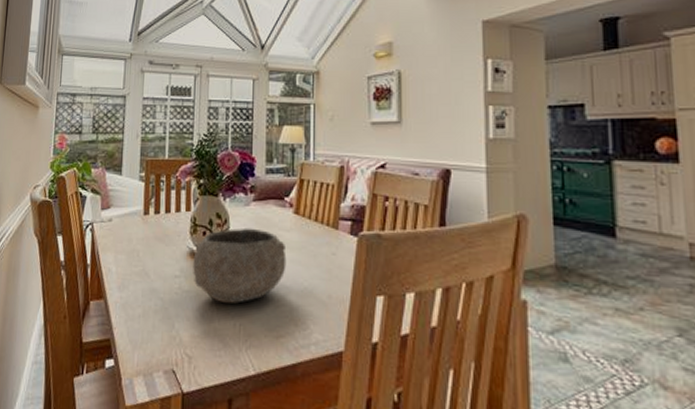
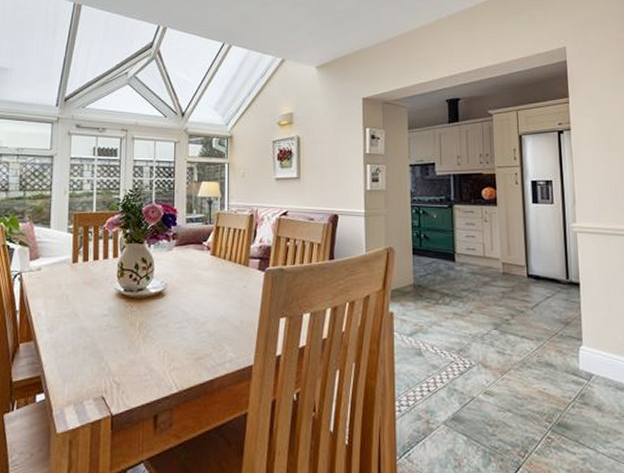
bowl: present [193,228,287,304] -> none [120,269,205,335]

